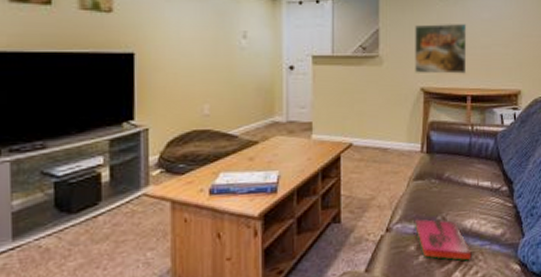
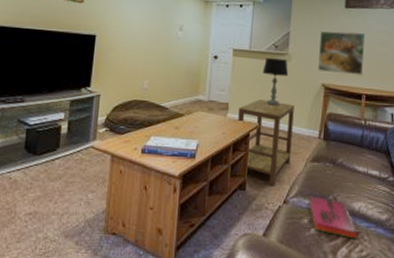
side table: none [325,114,391,214] -> present [238,99,294,186]
table lamp: none [350,63,381,120] -> present [262,58,289,106]

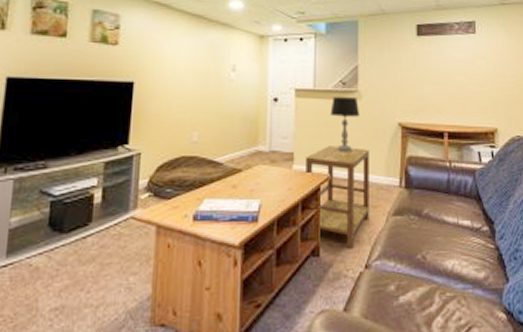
hardback book: present [309,196,358,239] -> none [395,256,454,305]
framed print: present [318,31,366,75] -> none [392,62,443,110]

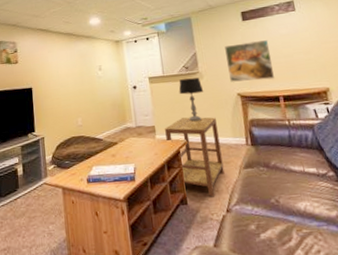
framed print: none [392,62,443,110] -> present [225,40,274,82]

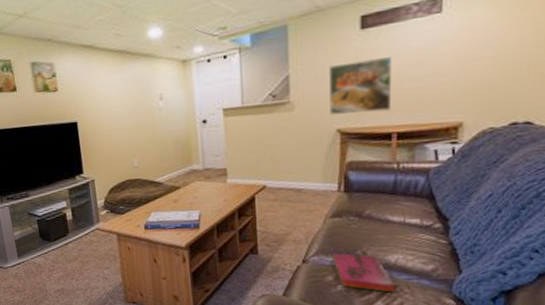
side table: present [165,117,225,197] -> none [239,158,306,247]
table lamp: present [178,77,204,122] -> none [260,109,293,164]
hardback book: none [251,201,311,240] -> present [333,253,396,293]

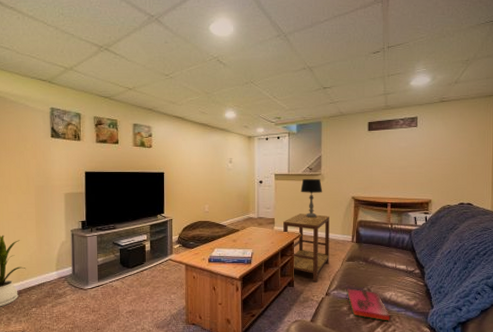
side table: none [239,158,306,247] -> present [283,213,329,282]
table lamp: none [260,109,293,164] -> present [300,179,323,218]
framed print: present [329,57,393,115] -> none [348,151,388,187]

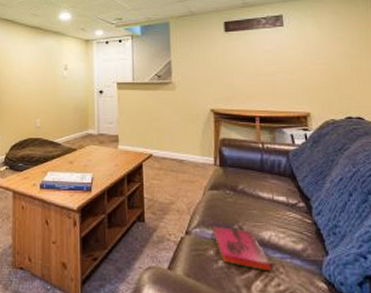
side table: present [283,213,329,282] -> none [129,130,188,217]
table lamp: present [300,179,323,218] -> none [148,88,175,135]

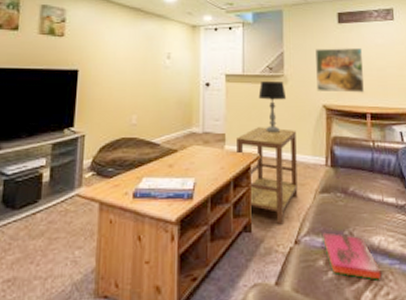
side table: none [129,130,188,217] -> present [237,127,298,225]
table lamp: none [148,88,175,135] -> present [258,81,287,133]
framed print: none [202,55,253,98] -> present [316,48,365,93]

